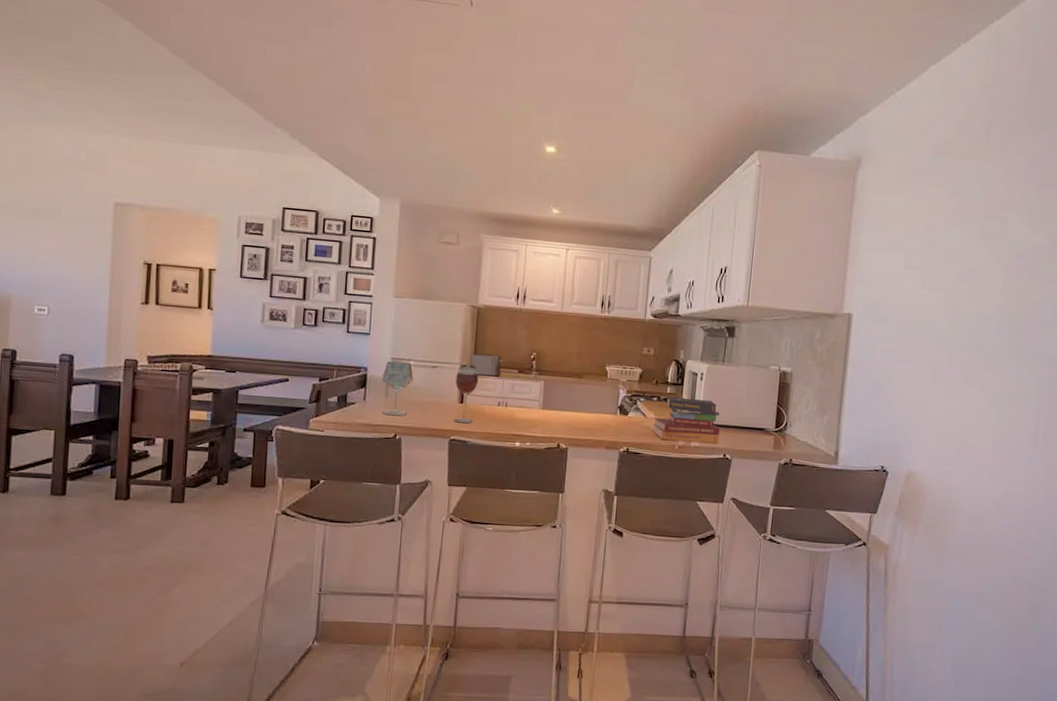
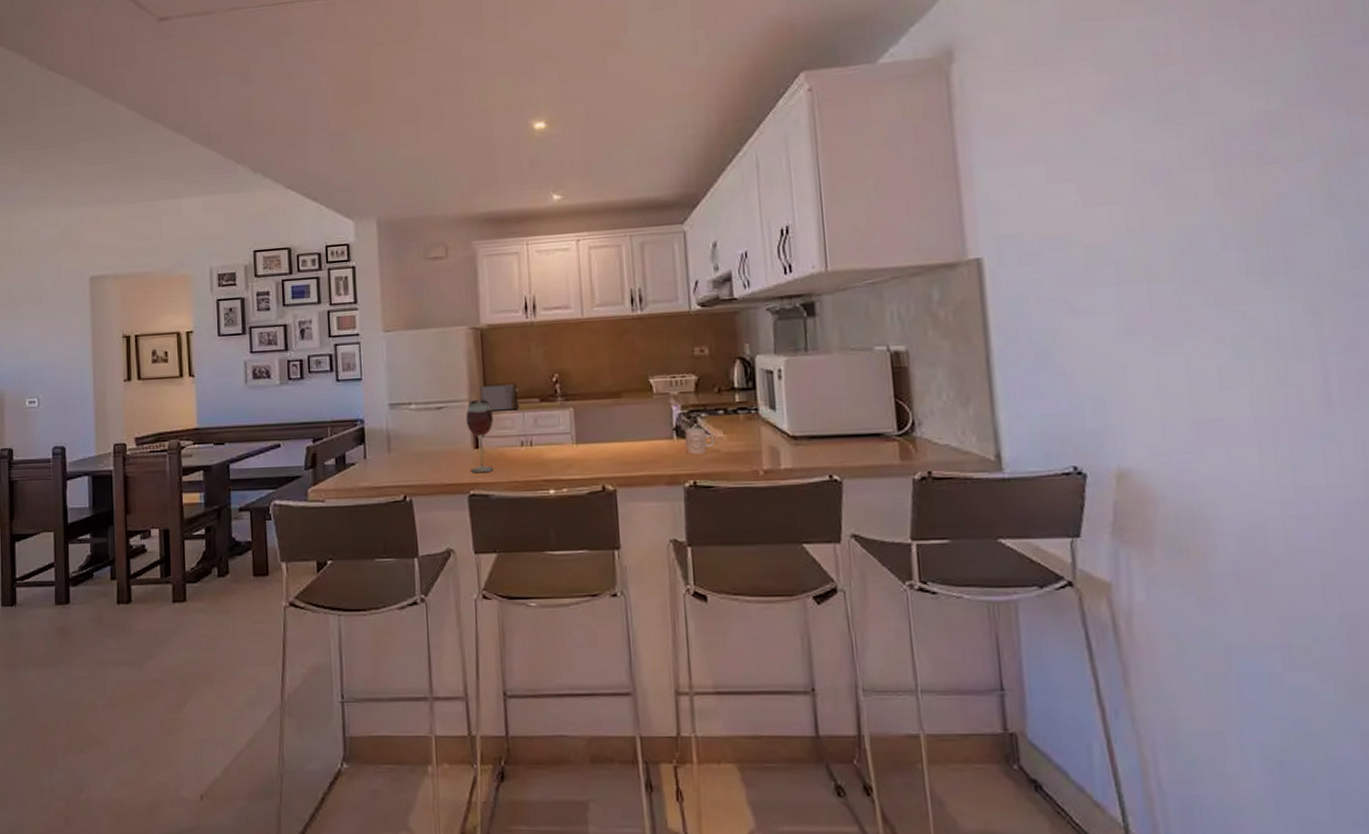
wine glass: present [381,361,413,416] -> none [381,407,417,474]
mug: none [625,408,648,430] -> present [684,427,716,456]
books: present [653,396,720,444] -> none [723,405,819,466]

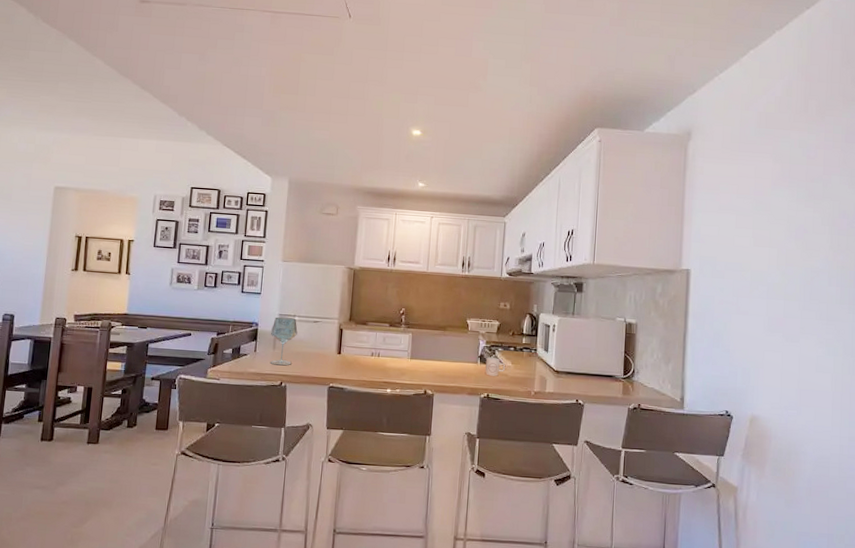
wine glass: none [381,407,417,474] -> present [270,317,298,366]
wineglass: present [466,399,494,473] -> none [333,319,355,372]
toaster: present [479,383,520,411] -> none [346,309,375,330]

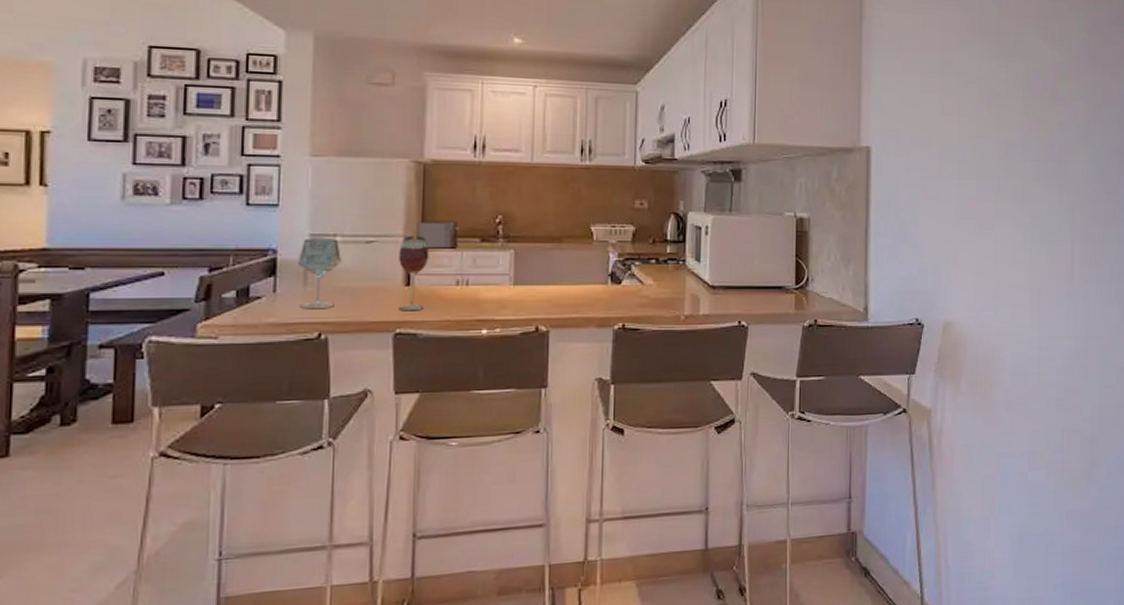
wineglass: none [333,319,355,372] -> present [399,236,429,311]
toaster: none [346,309,375,330] -> present [416,221,459,249]
mug: present [485,357,506,377] -> none [618,275,646,301]

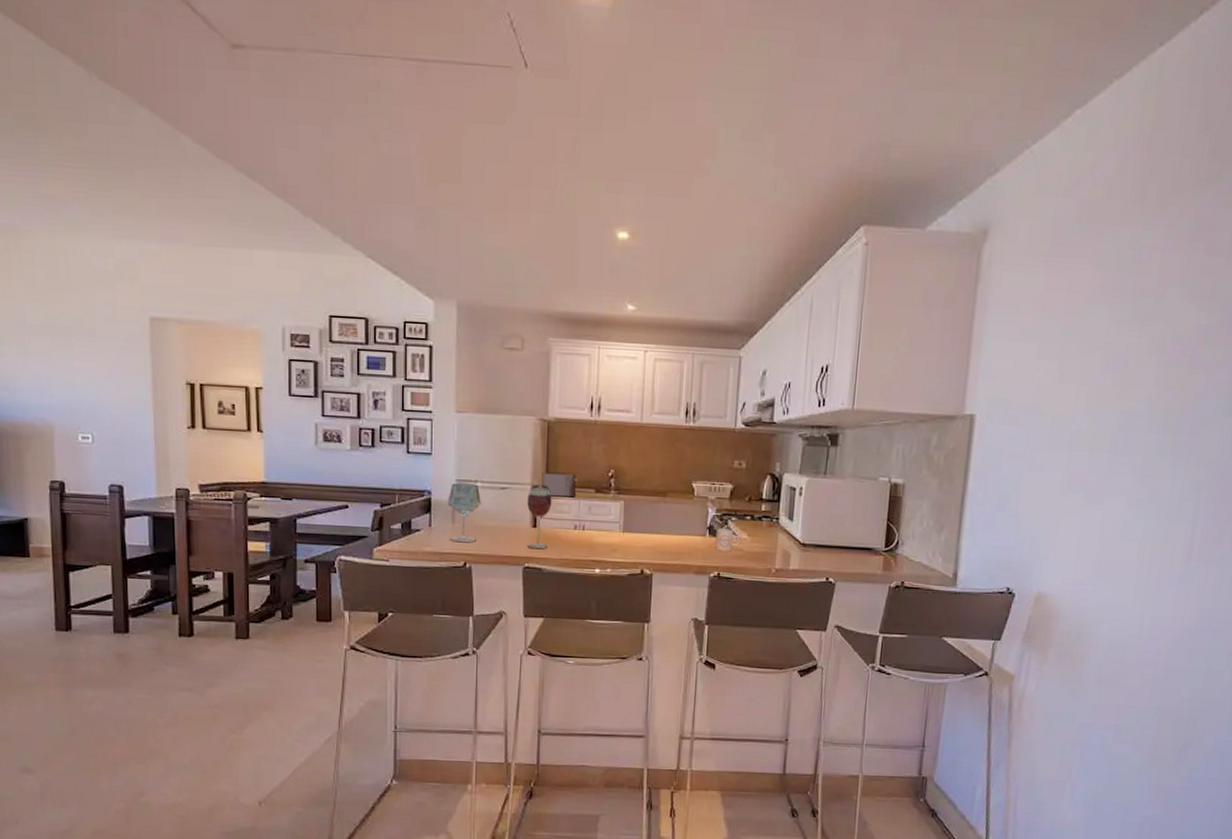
mug: none [618,275,646,301] -> present [715,528,741,553]

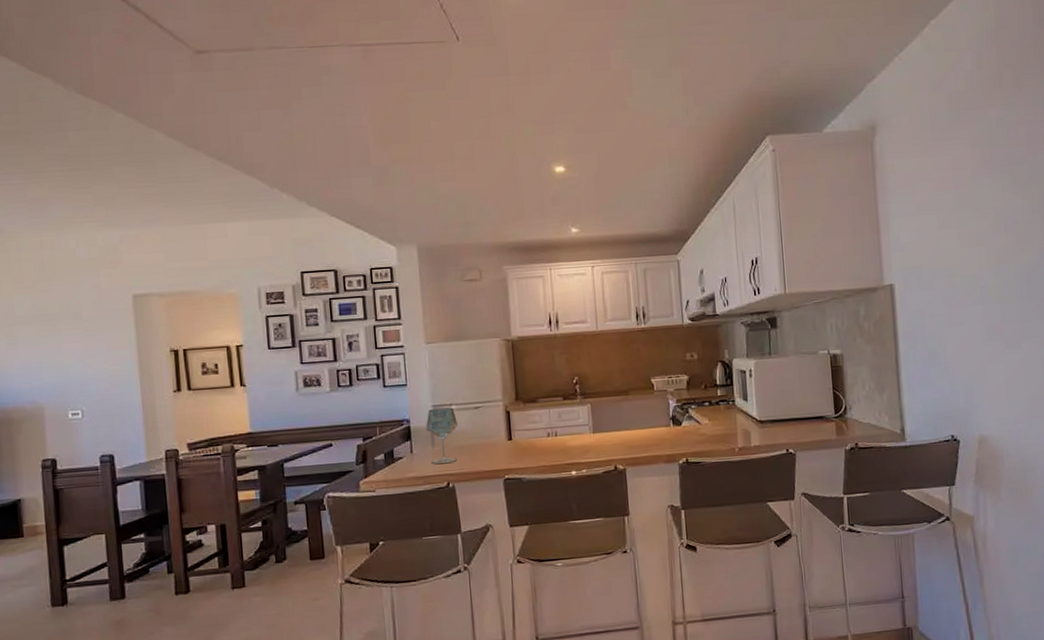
wineglass: present [527,484,552,550] -> none [500,399,525,461]
toaster: present [541,472,577,498] -> none [511,385,546,409]
mug: present [715,528,741,553] -> none [678,416,703,439]

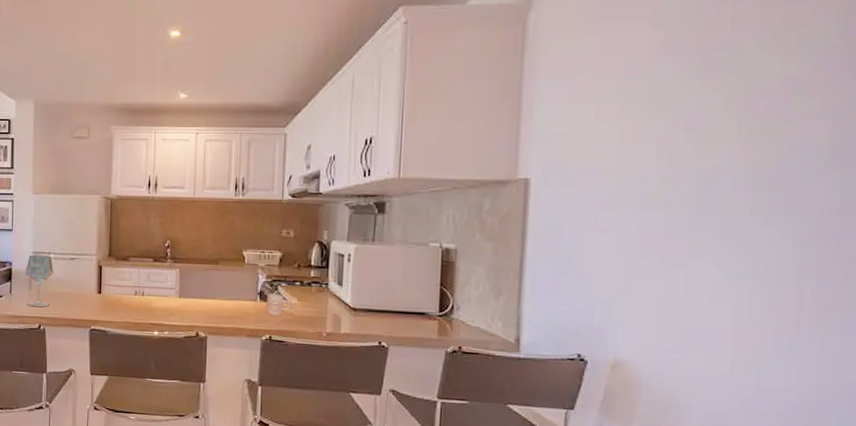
mug: none [678,416,703,439] -> present [266,294,291,317]

